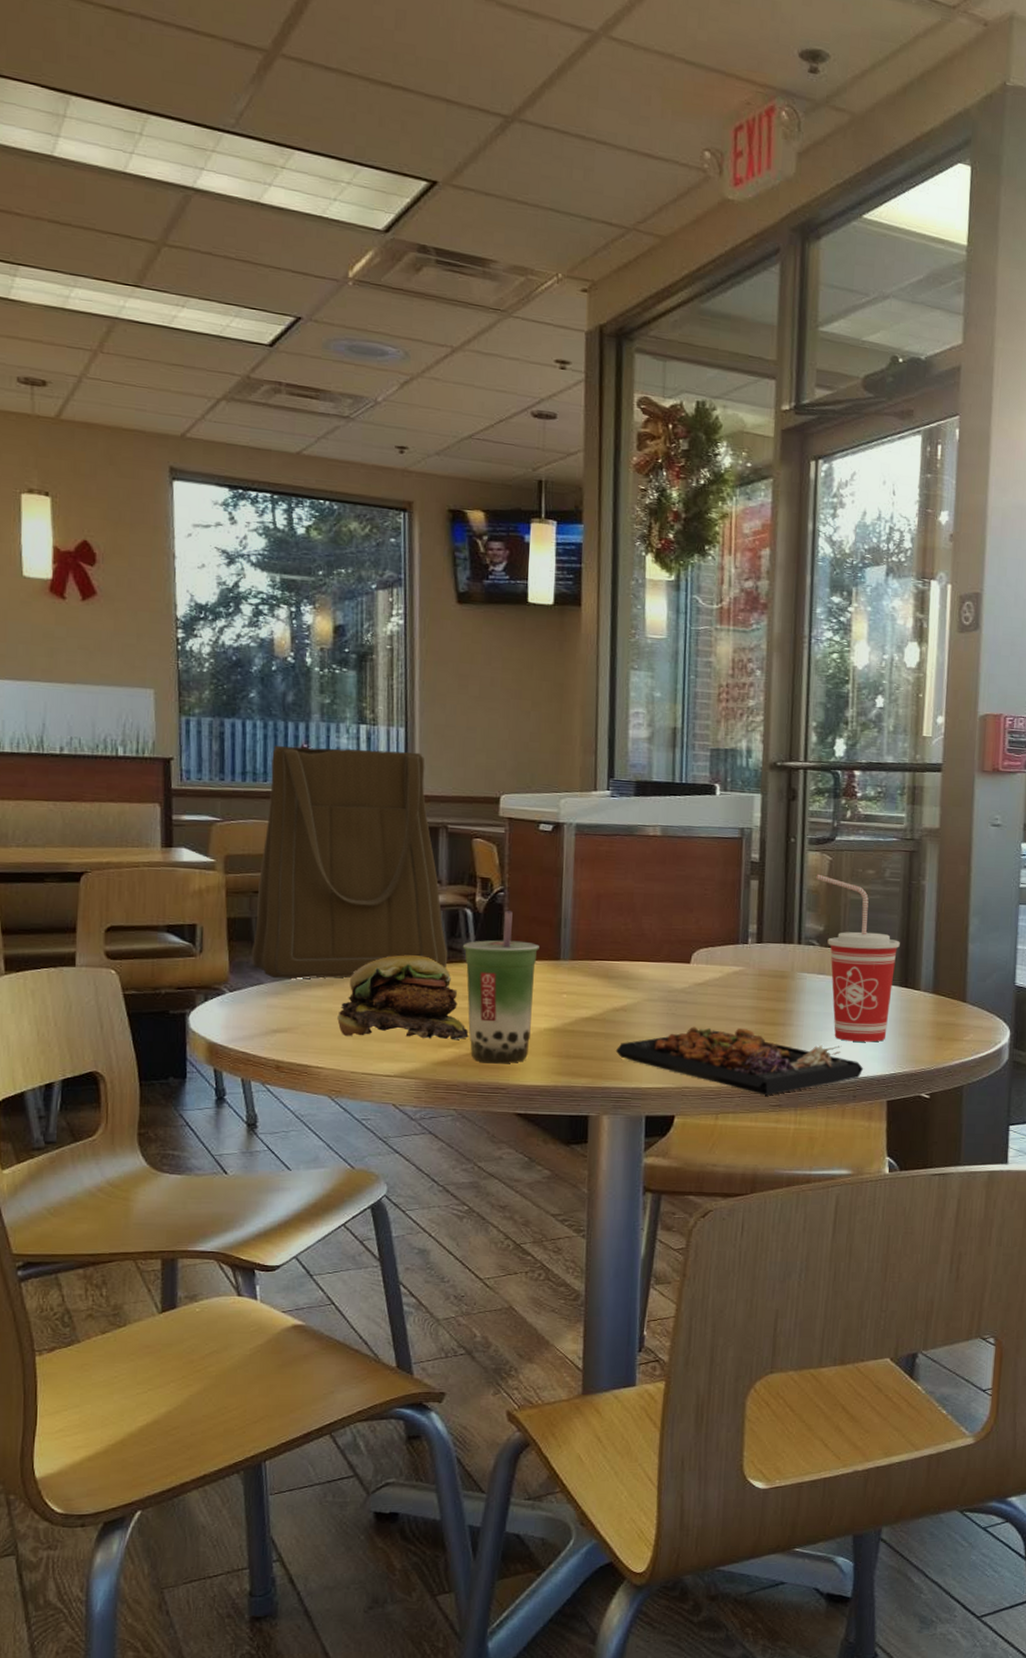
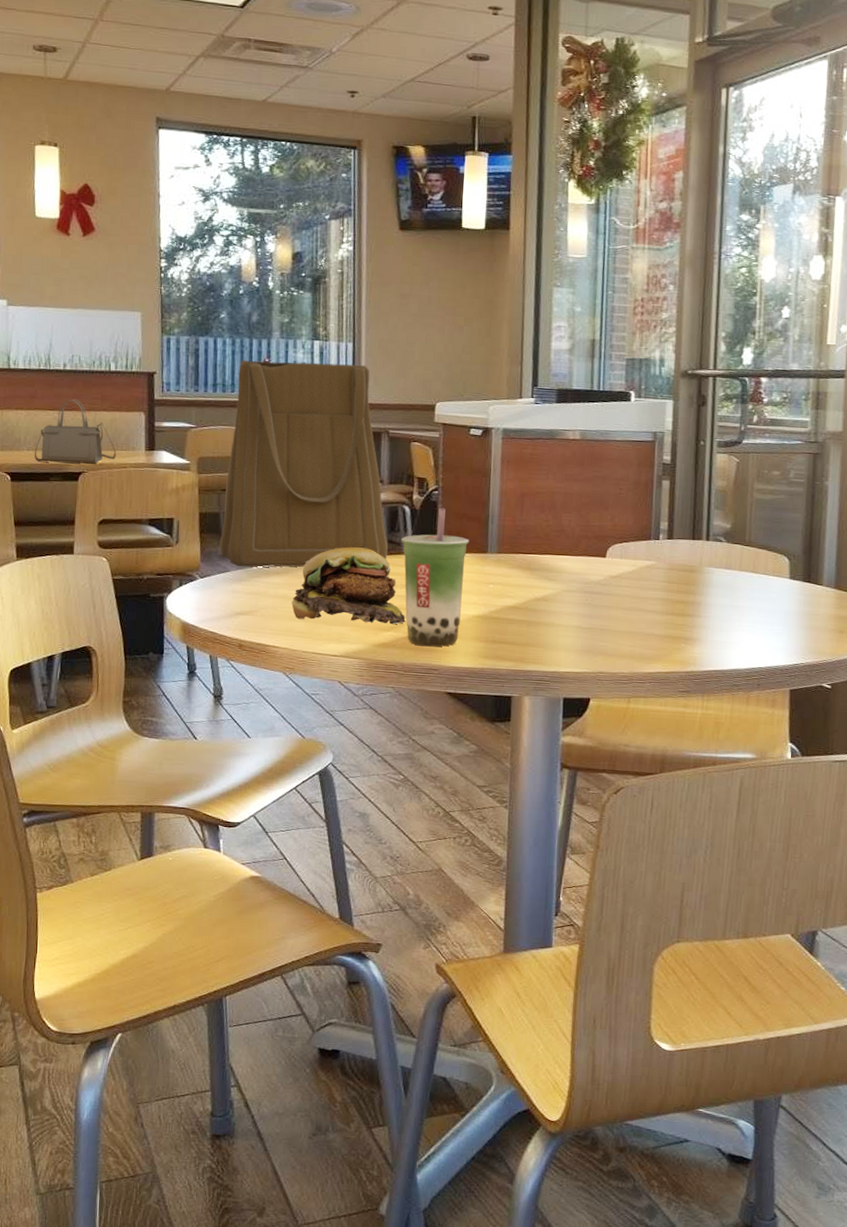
handbag: none [25,788,127,863] -> present [34,399,117,464]
food tray: present [615,1026,864,1095] -> none [536,616,768,681]
beverage cup: present [816,874,900,1042] -> none [724,474,804,634]

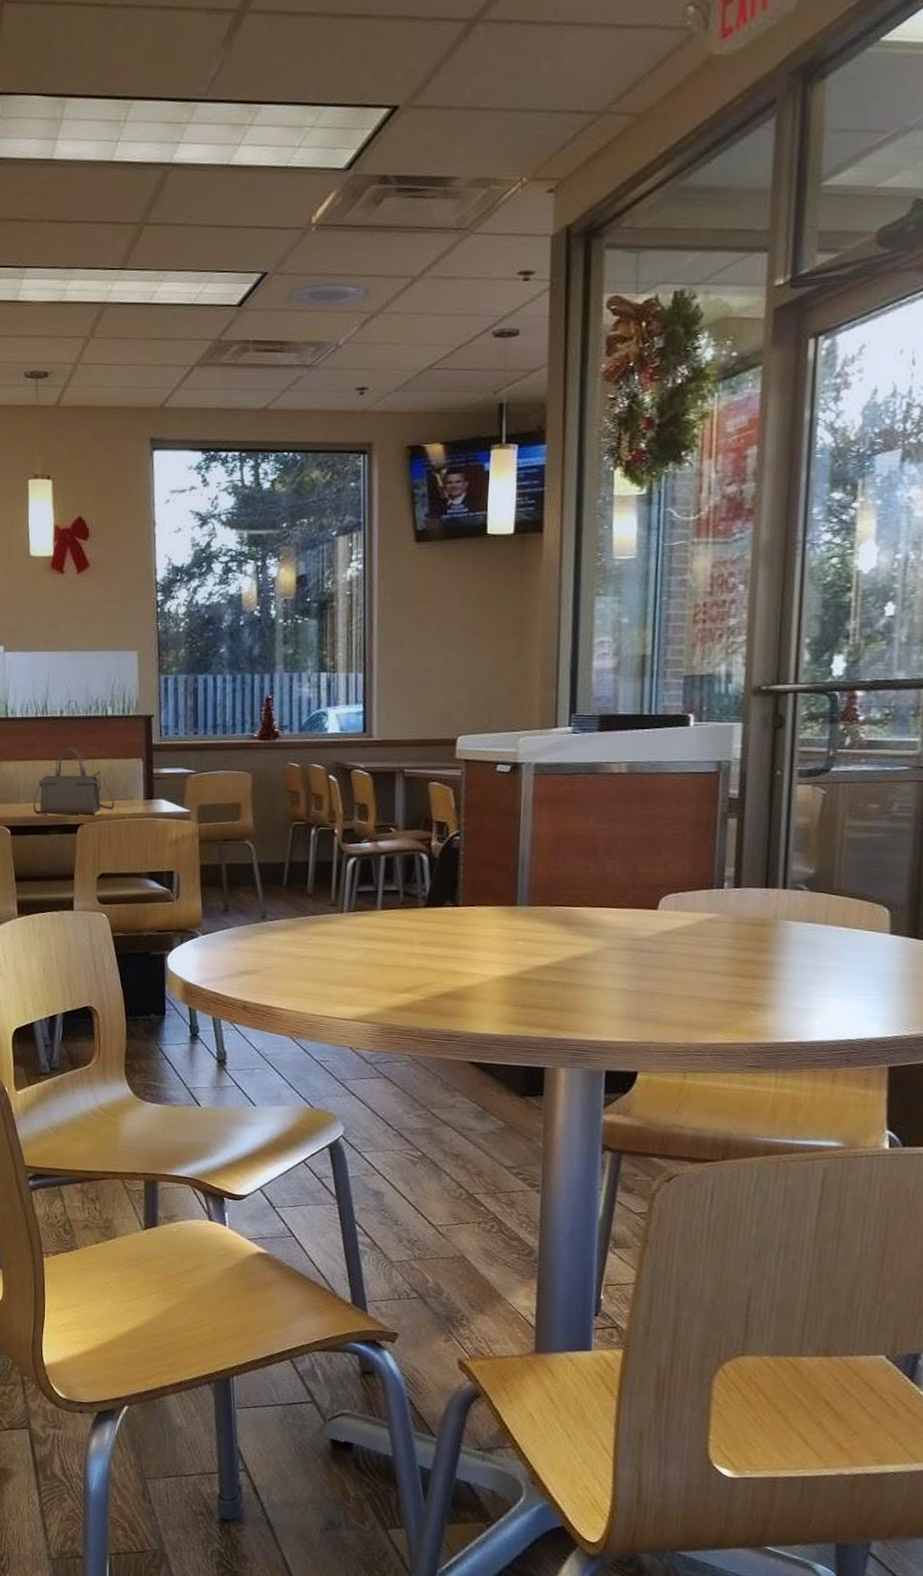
shopping bag: present [219,360,388,568] -> none [221,697,404,923]
burger: present [292,547,406,625] -> none [298,900,424,986]
beverage cup: present [400,508,469,647] -> none [417,855,495,1011]

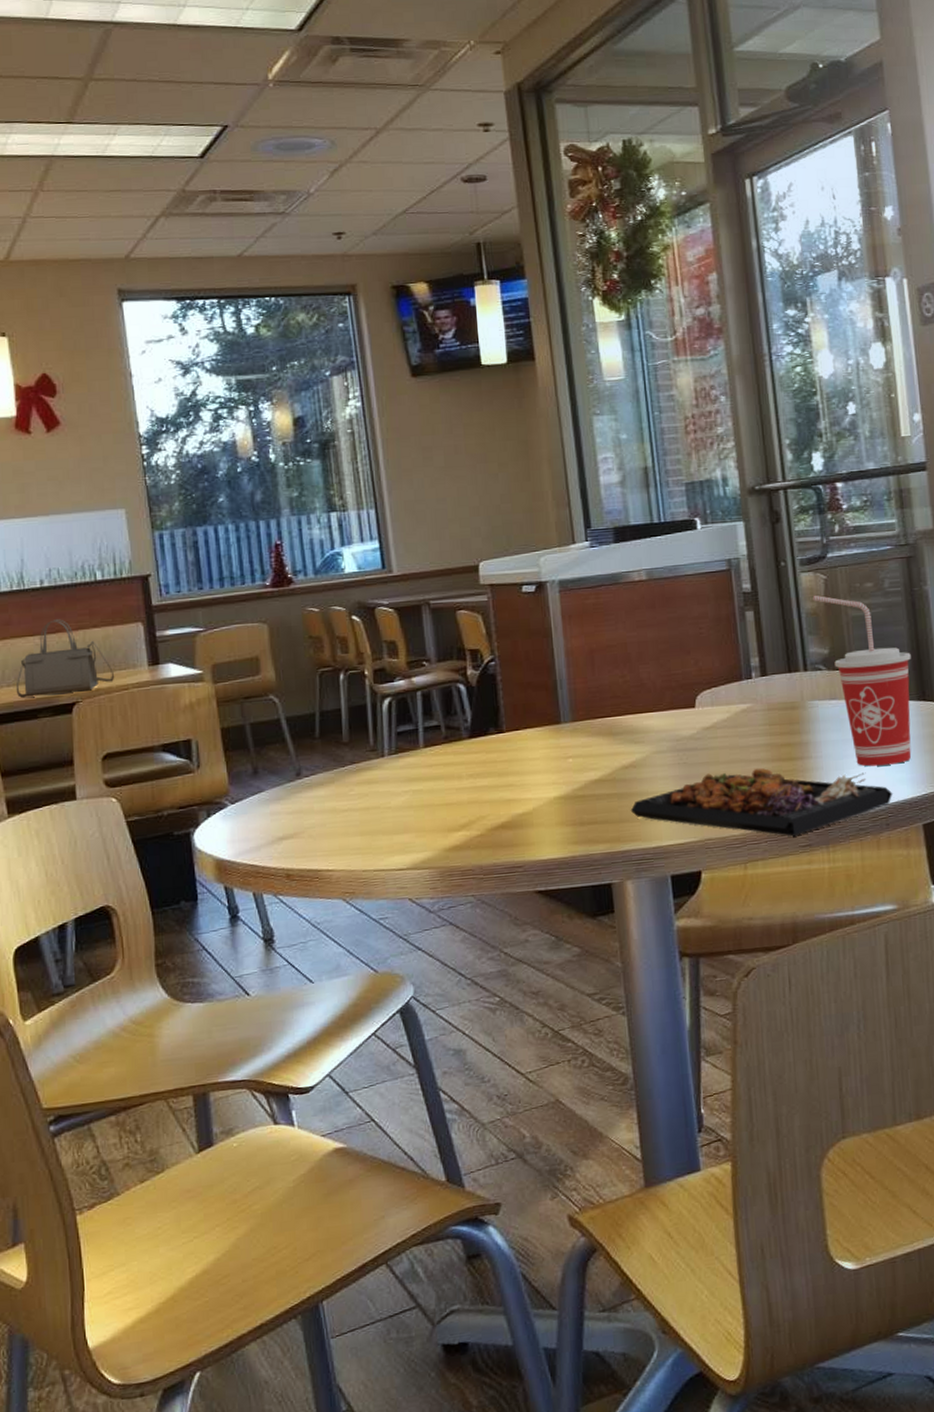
food tray: none [574,977,861,1054] -> present [630,768,893,836]
beverage cup: none [806,810,910,1000] -> present [812,595,912,767]

